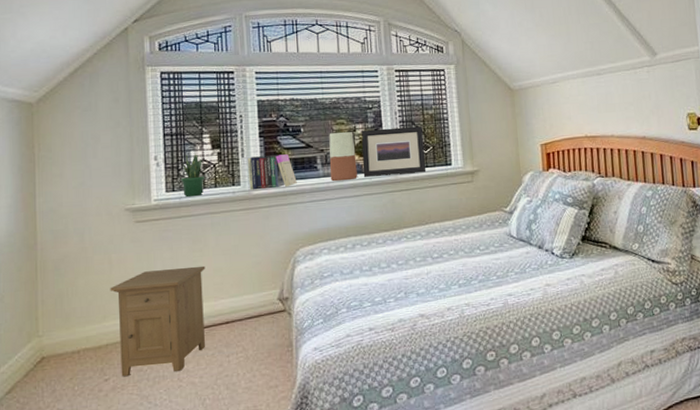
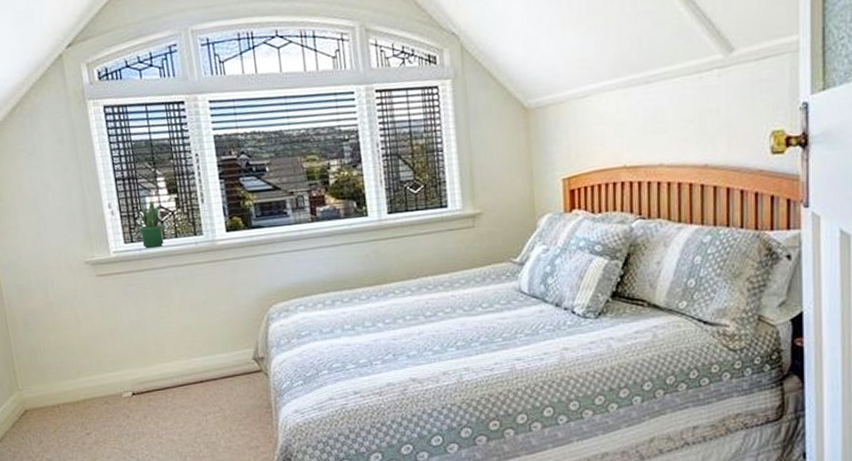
nightstand: present [110,265,206,377] -> none [80,322,181,432]
books: present [248,154,297,190] -> none [209,198,265,240]
vase: present [329,131,358,182] -> none [298,169,334,230]
picture frame: present [362,126,427,178] -> none [337,160,417,225]

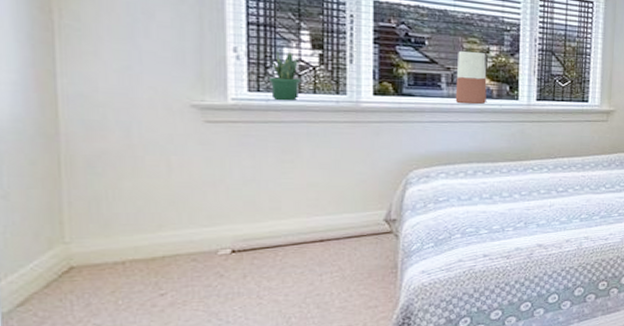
vase: none [298,169,334,230] -> present [455,51,487,105]

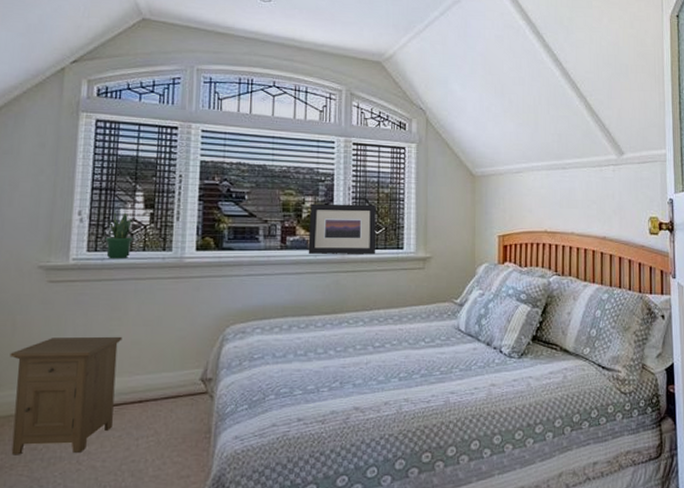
nightstand: none [168,178,297,292] -> present [9,336,123,455]
vase: present [455,51,487,105] -> none [272,203,302,256]
picture frame: none [493,53,563,106] -> present [308,203,376,255]

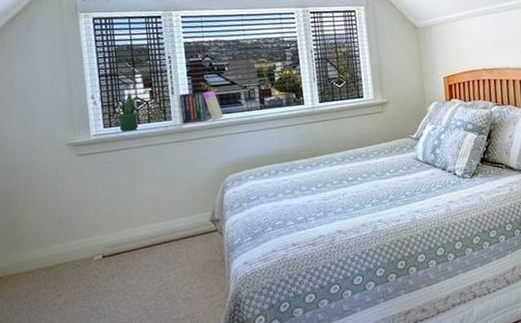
nightstand: present [9,336,123,455] -> none [57,193,146,293]
books: none [181,220,235,258] -> present [178,91,223,125]
picture frame: present [308,203,376,255] -> none [281,63,341,111]

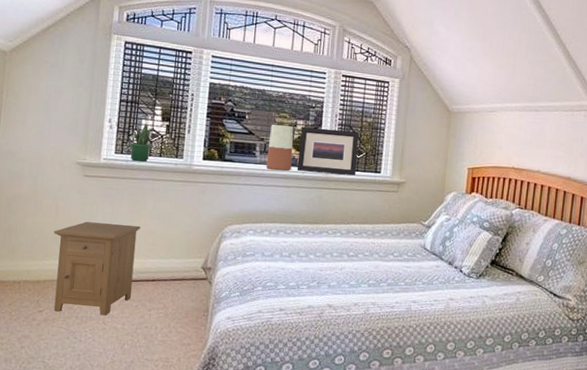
nightstand: none [57,193,146,293] -> present [53,222,141,315]
books: present [178,91,223,125] -> none [190,134,235,168]
vase: none [251,69,278,115] -> present [266,124,294,172]
picture frame: none [281,63,341,111] -> present [297,126,359,176]

